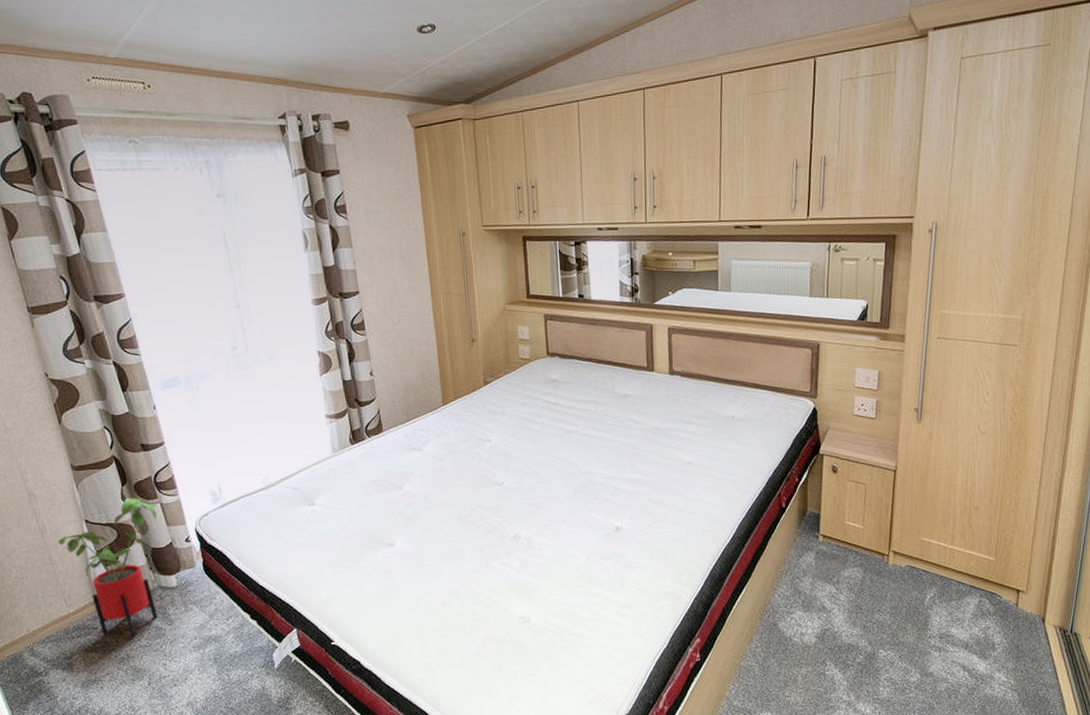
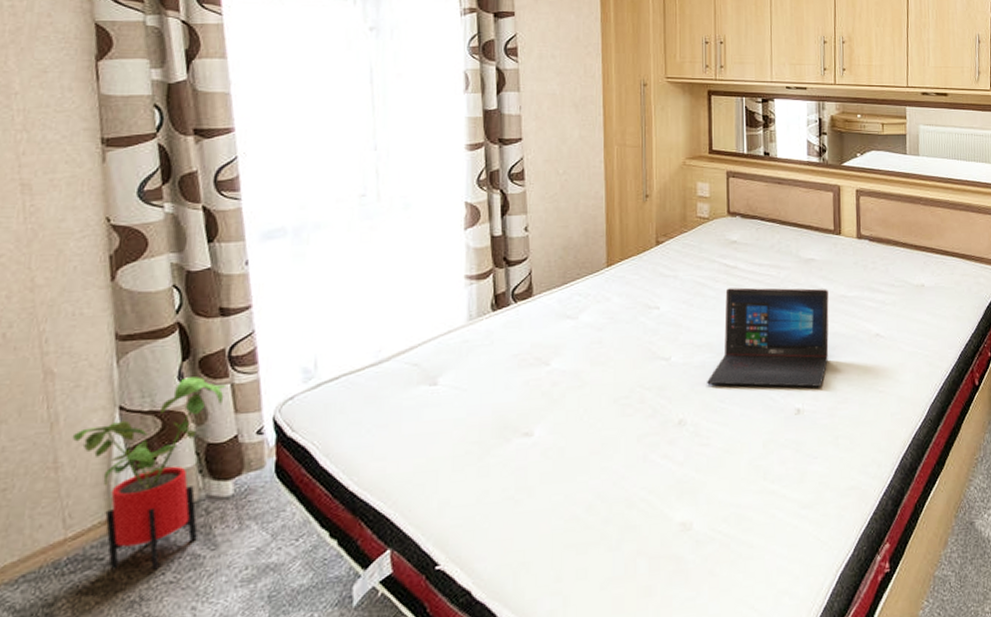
laptop: none [536,421,644,509] -> present [707,287,829,387]

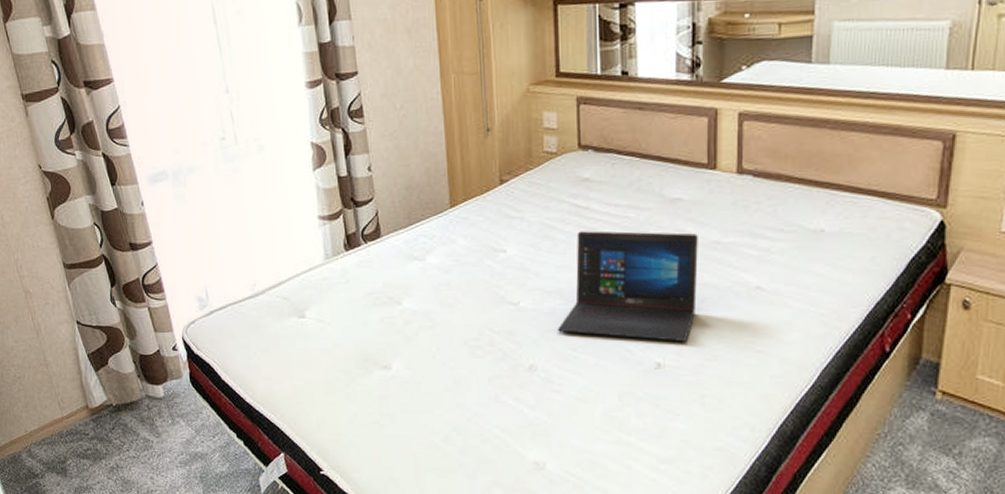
house plant: present [72,377,227,571] -> none [51,300,145,447]

